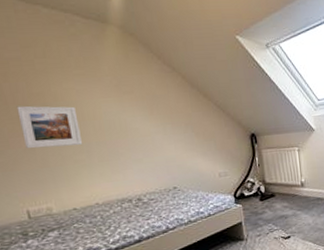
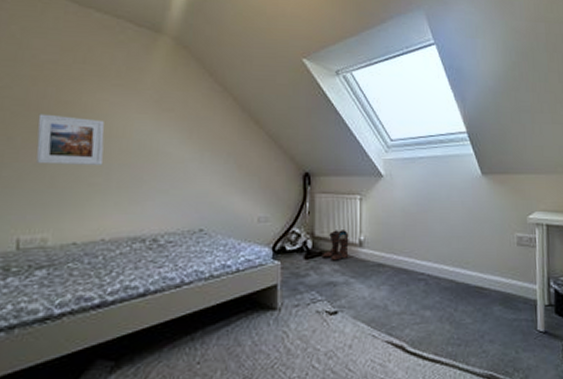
boots: none [273,175,294,200] -> present [321,230,349,261]

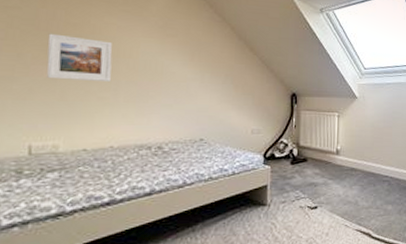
boots: present [321,230,349,261] -> none [305,141,328,166]

